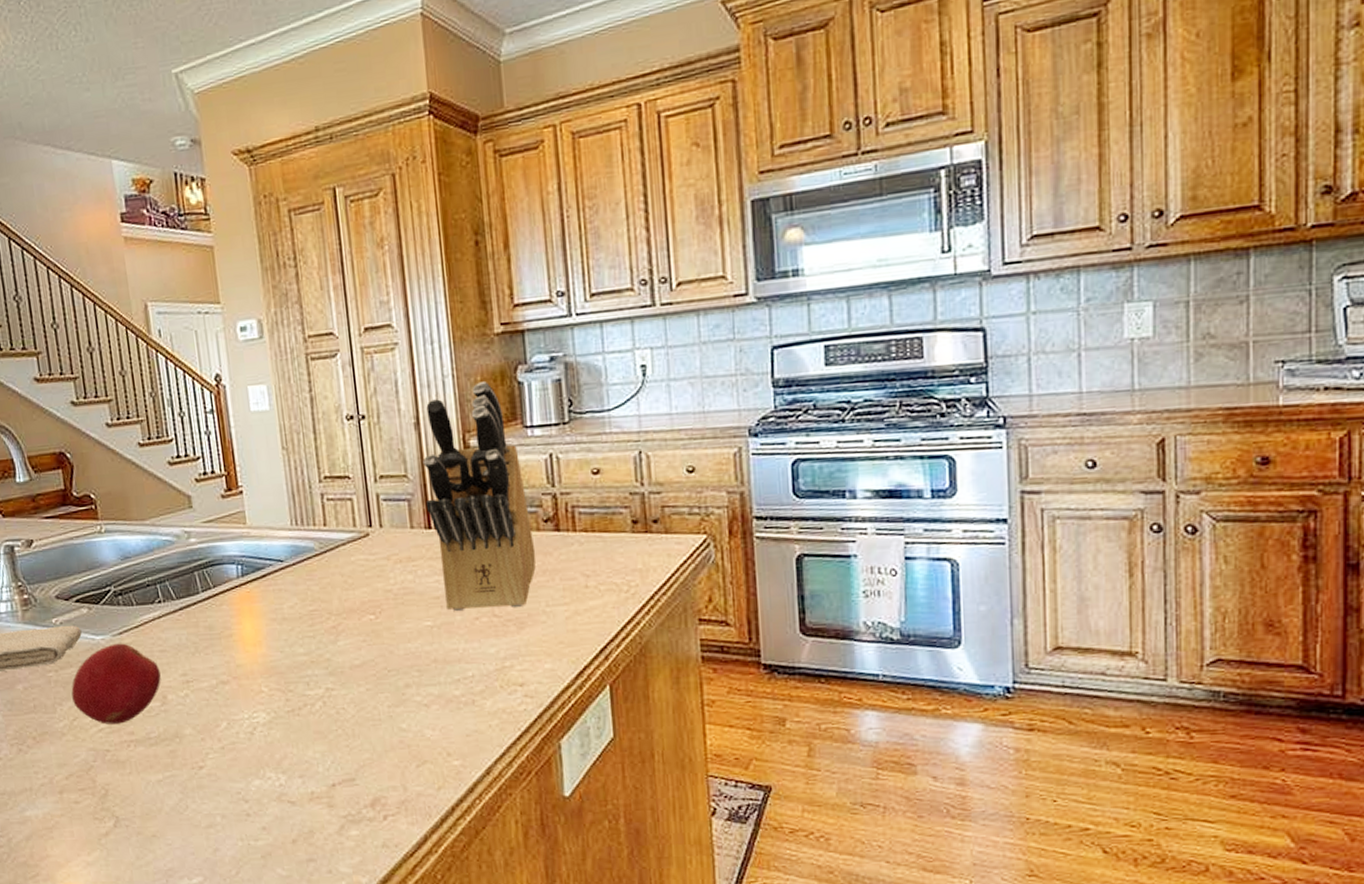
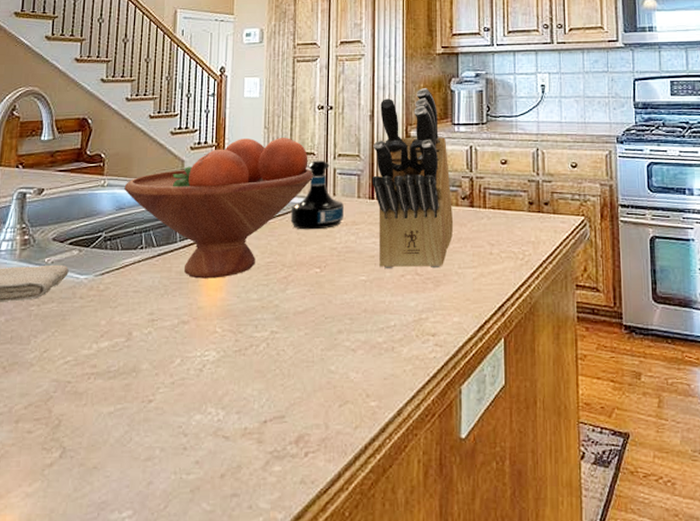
apple: present [71,643,161,725] -> none [47,283,131,357]
fruit bowl: none [125,459,351,634] -> present [124,138,313,279]
tequila bottle: none [329,484,396,571] -> present [290,160,344,230]

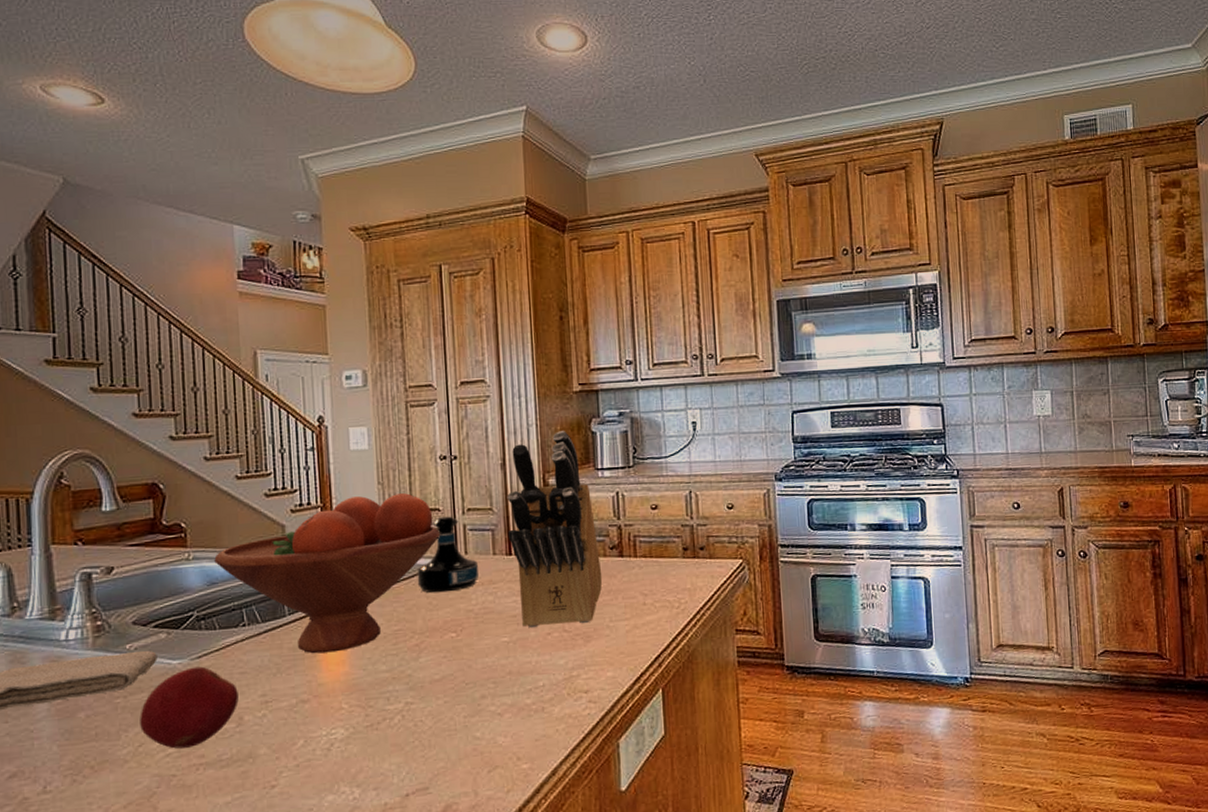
apple: none [47,283,131,357] -> present [140,666,239,749]

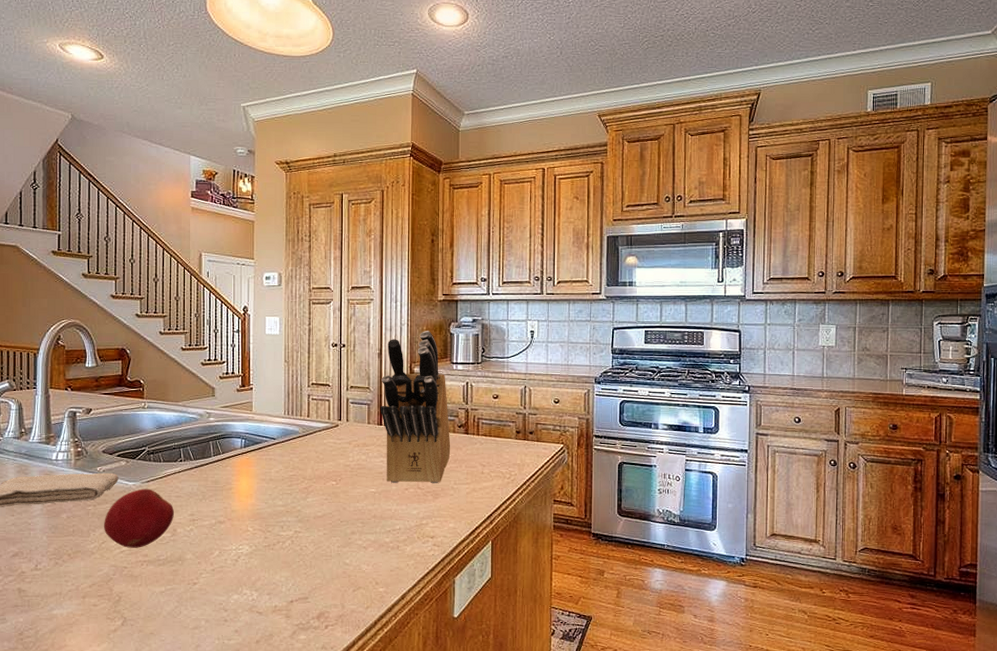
fruit bowl: present [214,493,440,654] -> none [163,370,328,487]
tequila bottle: present [416,516,478,593] -> none [309,391,356,450]

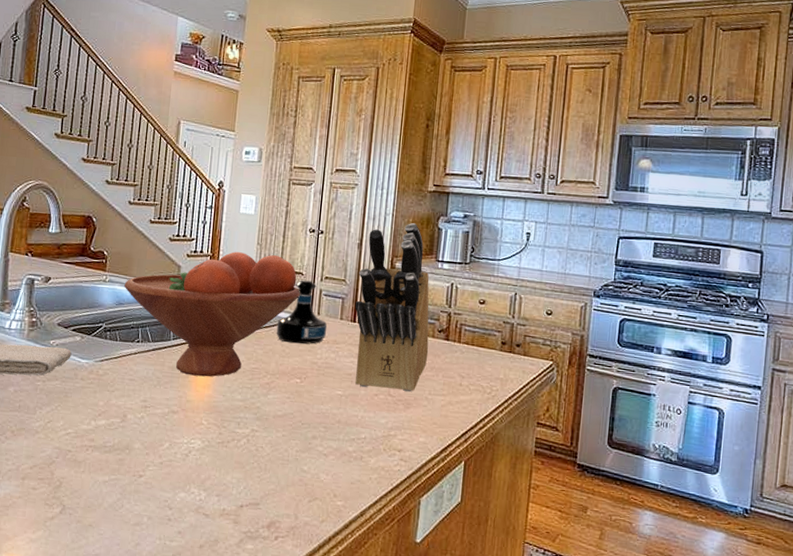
apple: present [104,488,174,548] -> none [51,367,126,431]
fruit bowl: none [163,370,328,487] -> present [124,251,300,377]
tequila bottle: none [309,391,356,450] -> present [276,280,327,344]

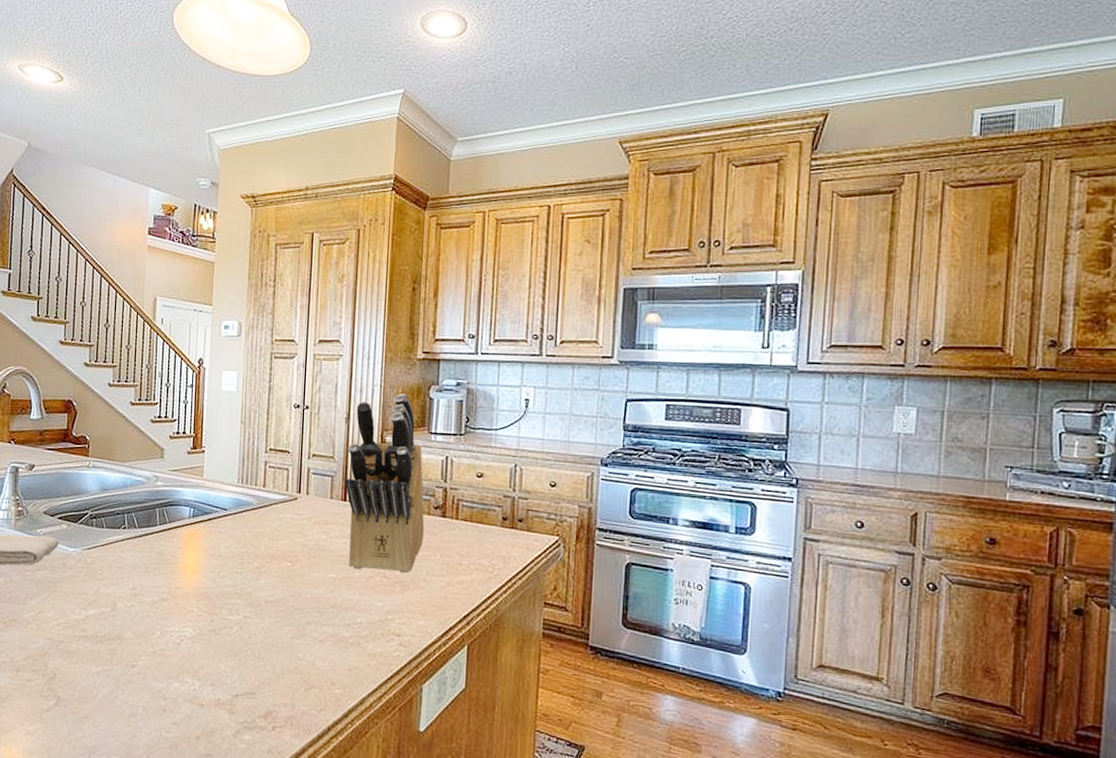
fruit bowl: present [124,251,300,377] -> none [108,431,287,563]
tequila bottle: present [276,280,327,344] -> none [264,458,316,526]

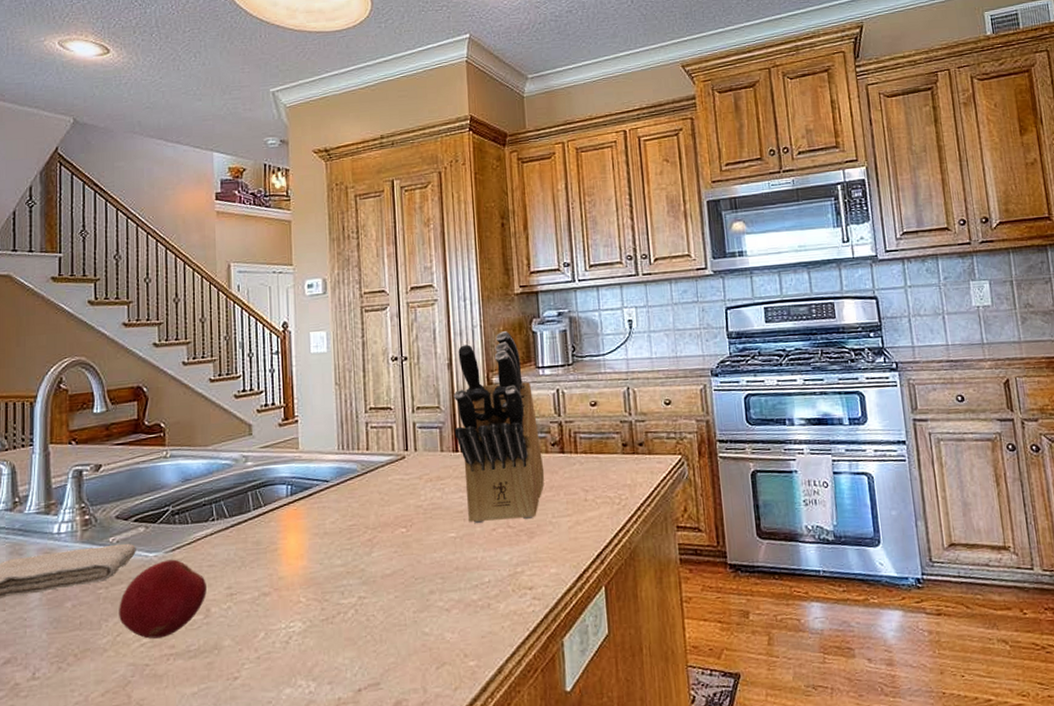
apple: none [41,556,115,621] -> present [119,559,207,639]

